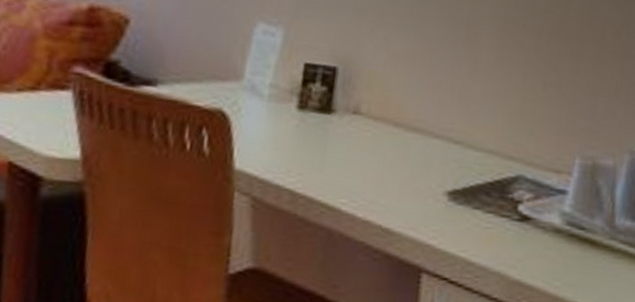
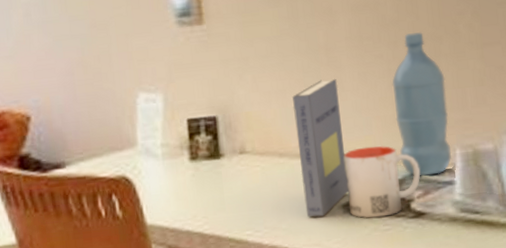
book: none [409,54,472,200] -> present [292,78,348,218]
mug: none [454,135,536,213] -> present [343,146,421,218]
water bottle: none [518,27,581,181] -> present [392,31,452,176]

